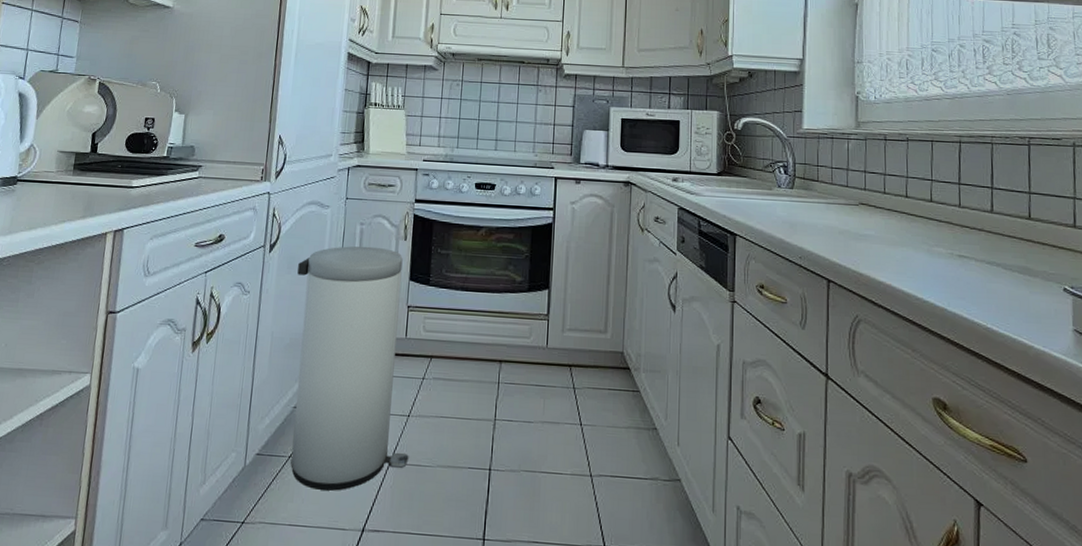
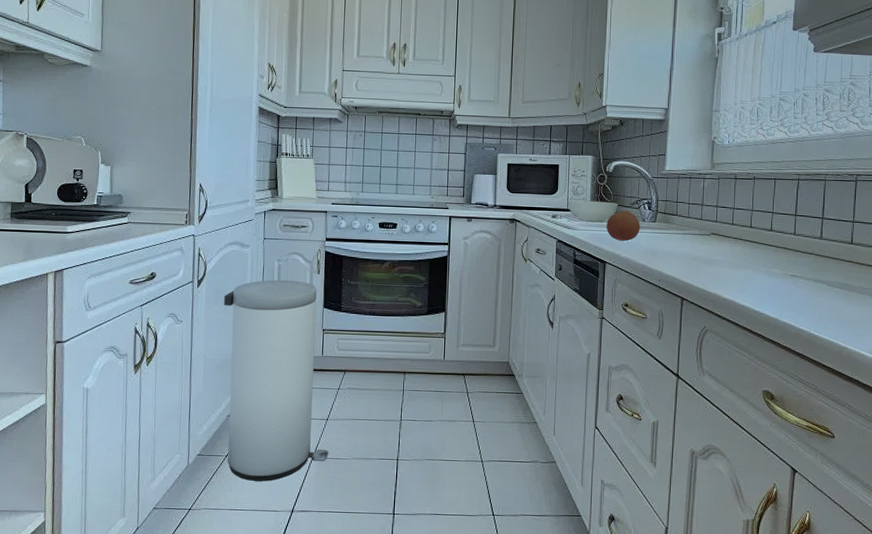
bowl: none [690,161,749,187] -> present [567,200,618,222]
fruit: none [736,174,775,210] -> present [606,210,640,241]

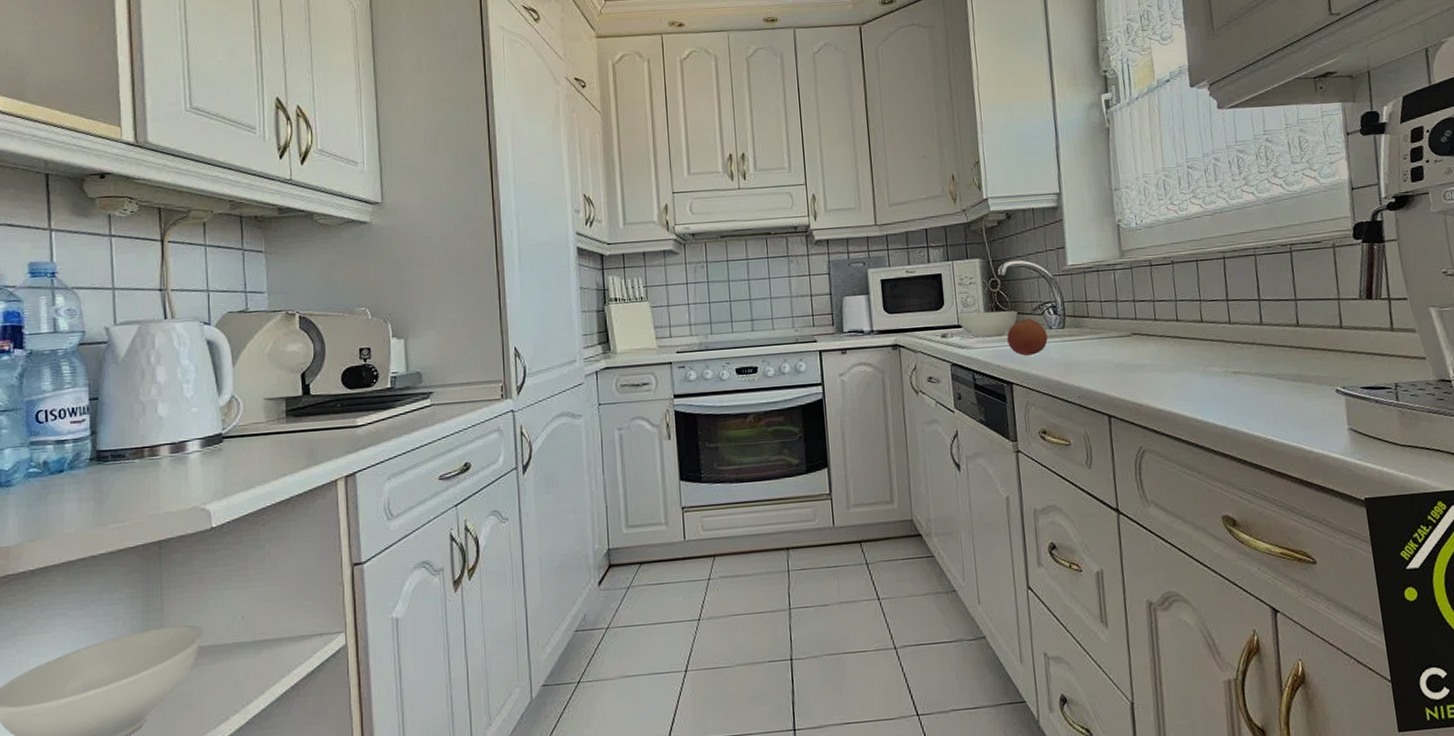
pedal bin: present [224,279,329,481] -> none [557,451,706,711]

